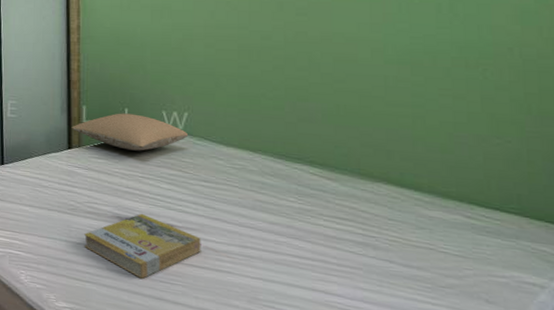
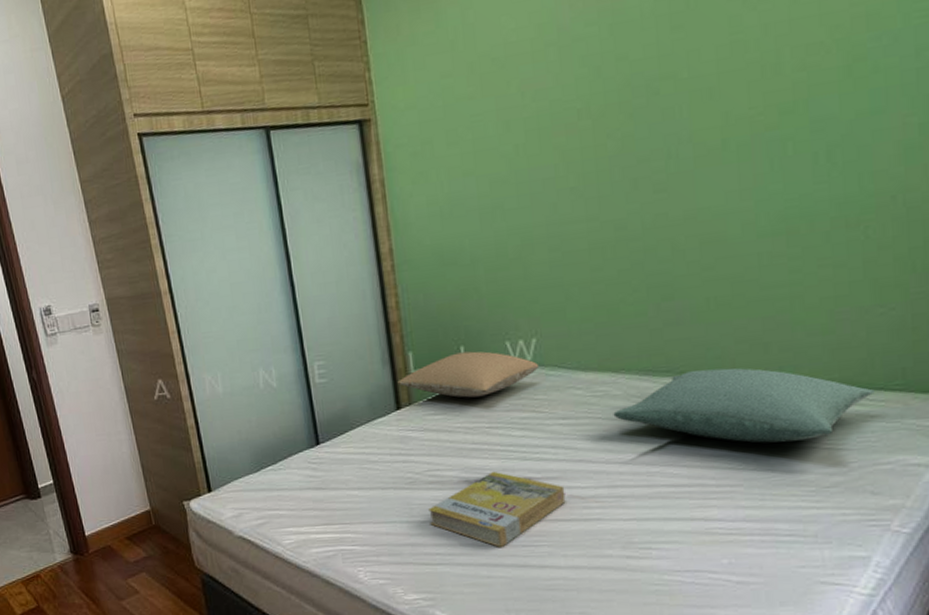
pillow: none [248,162,490,241] -> present [613,368,875,443]

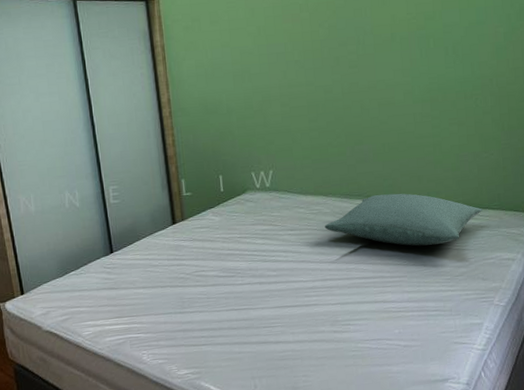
pillow: present [397,351,540,398] -> none [173,179,275,215]
book: present [428,471,566,547] -> none [196,270,293,329]

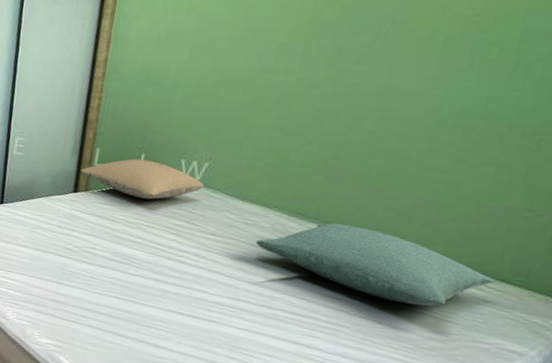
pillow: none [173,179,275,215] -> present [80,158,205,200]

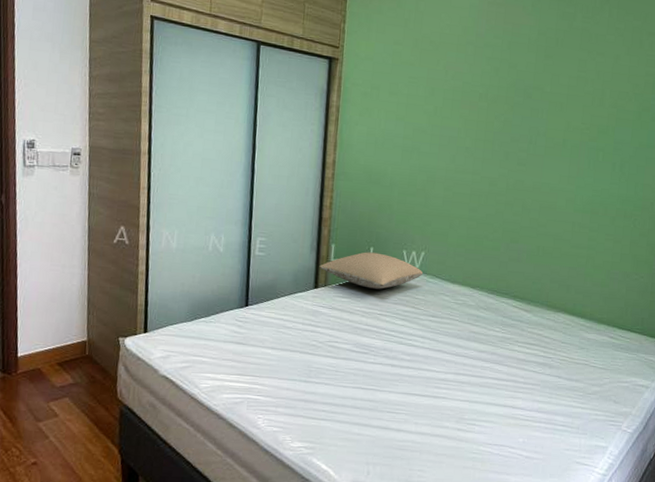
pillow: present [255,223,497,307] -> none [466,296,625,358]

